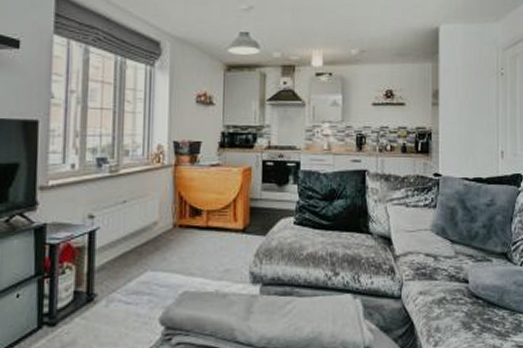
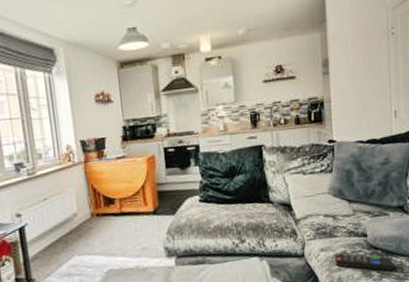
remote control: none [434,298,496,326] -> present [335,253,394,272]

